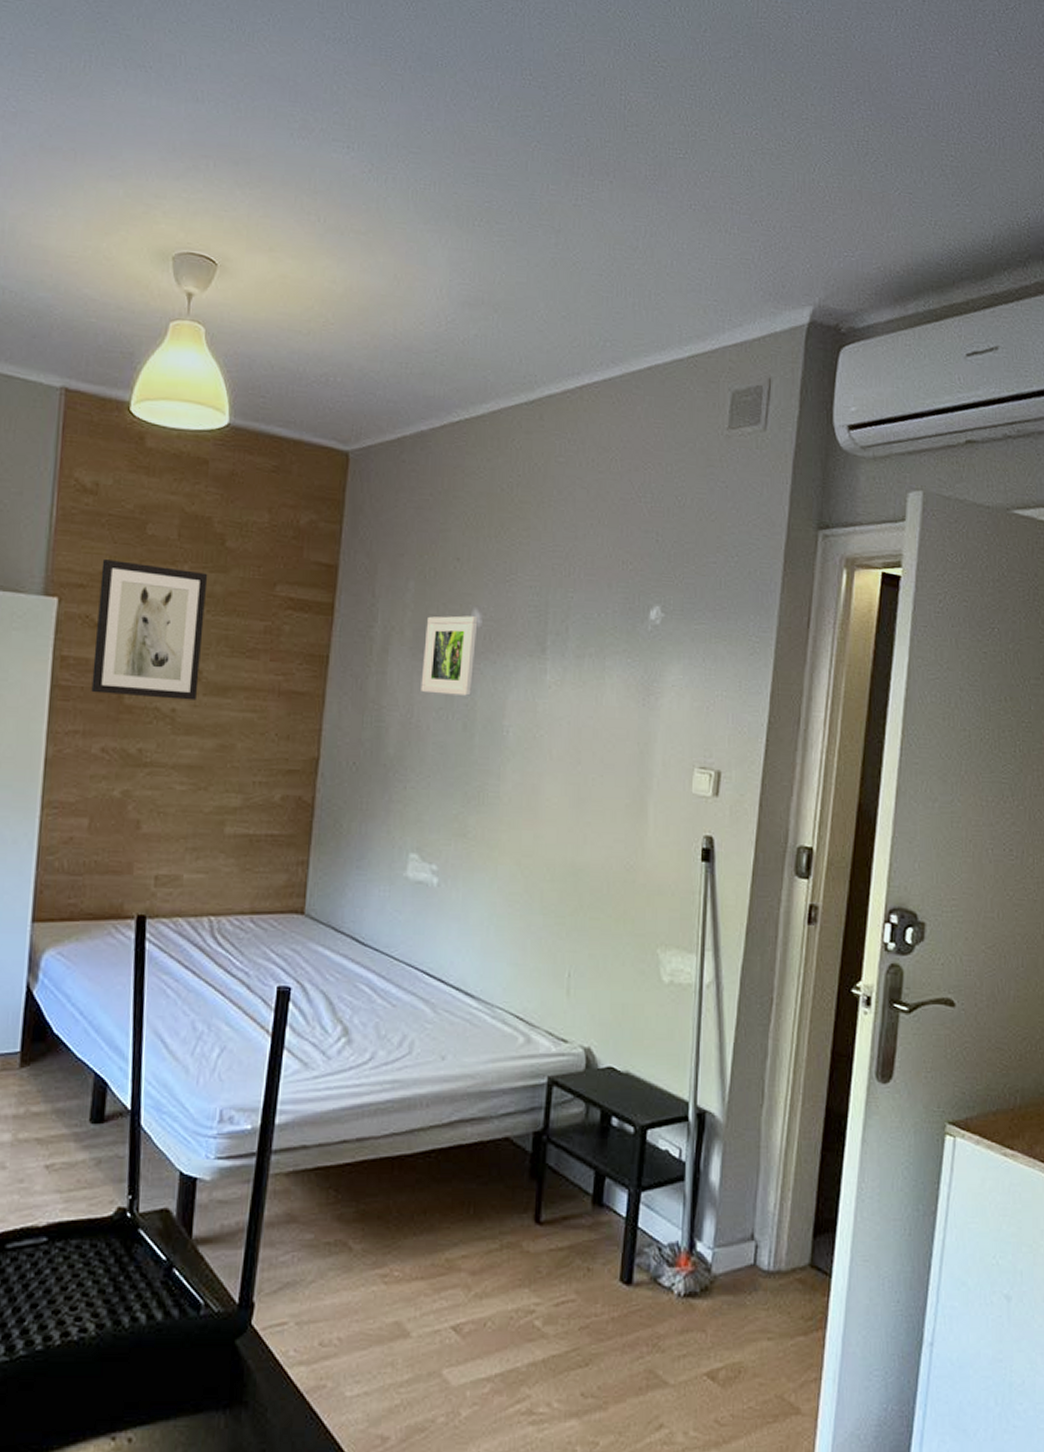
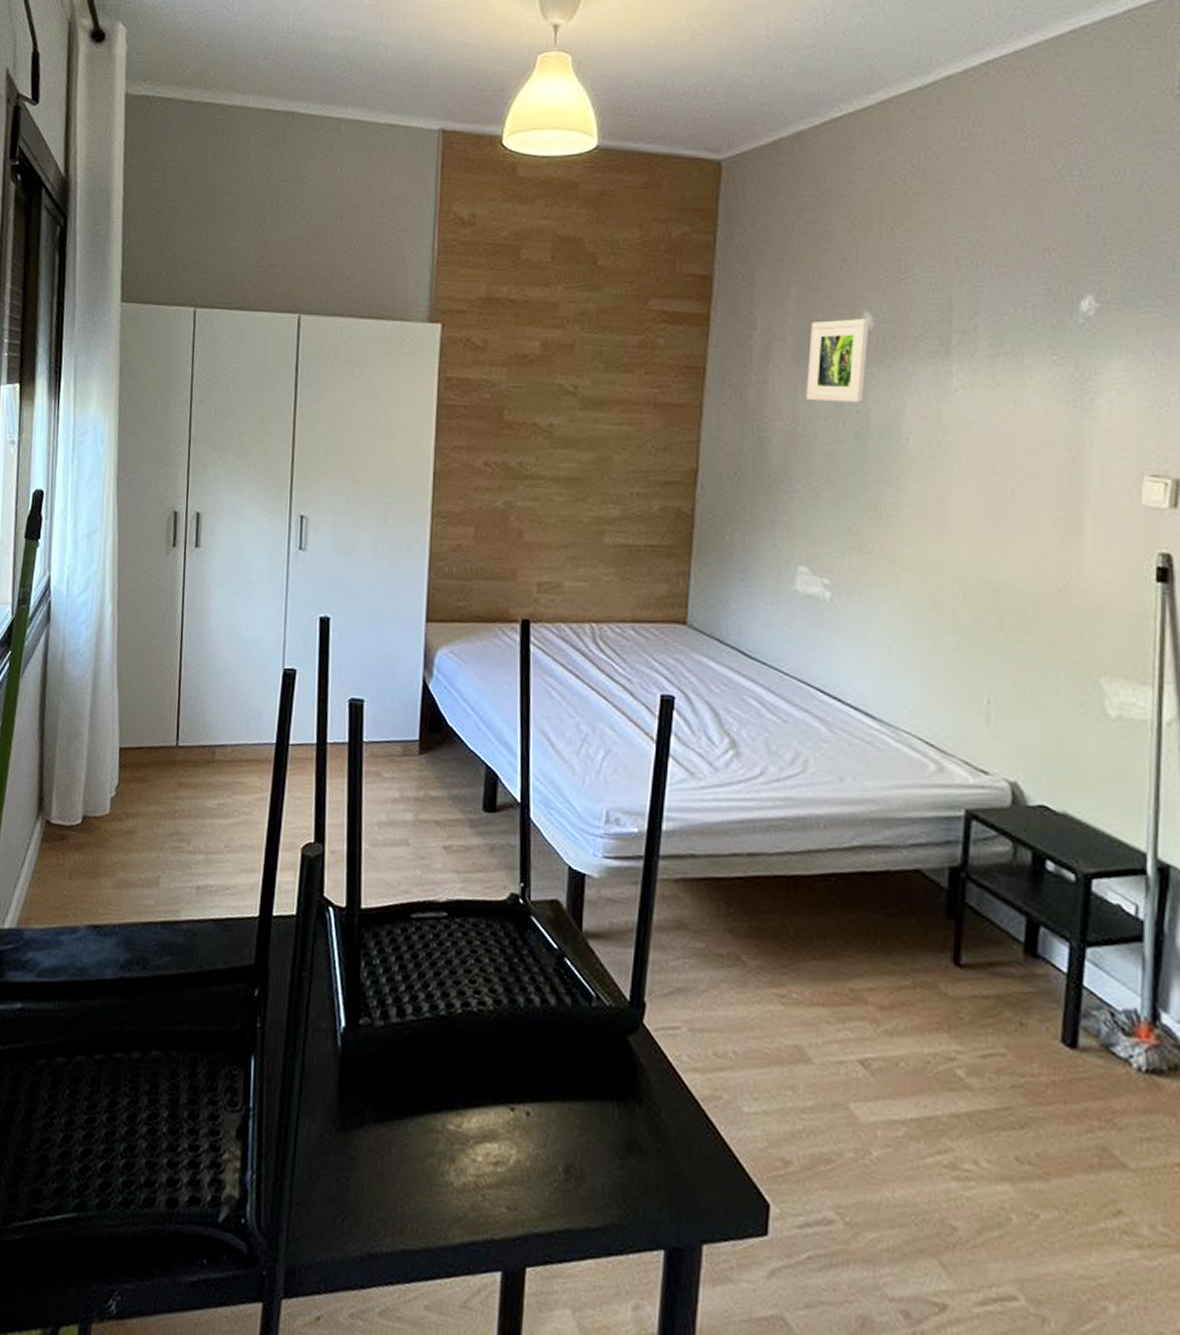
wall art: present [91,559,208,700] -> none [473,286,581,415]

